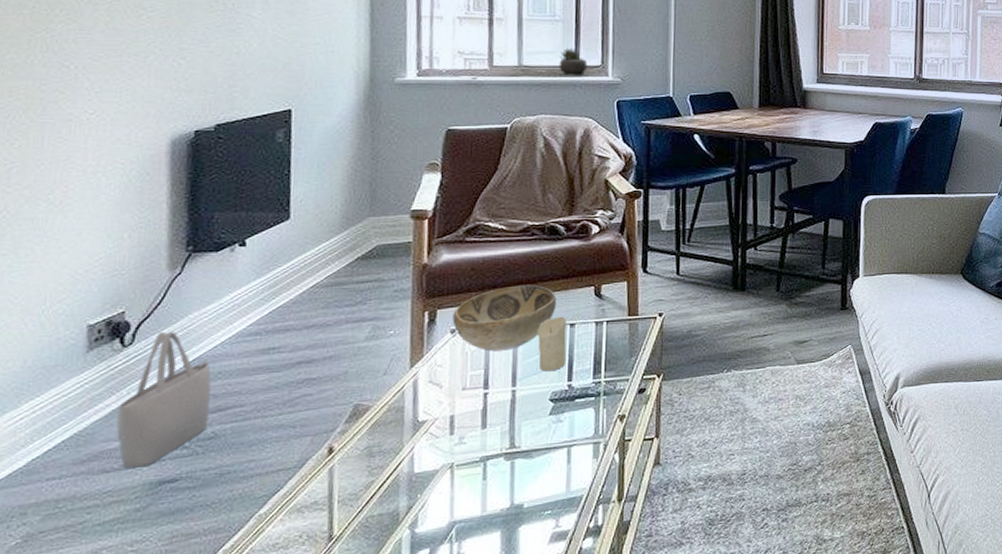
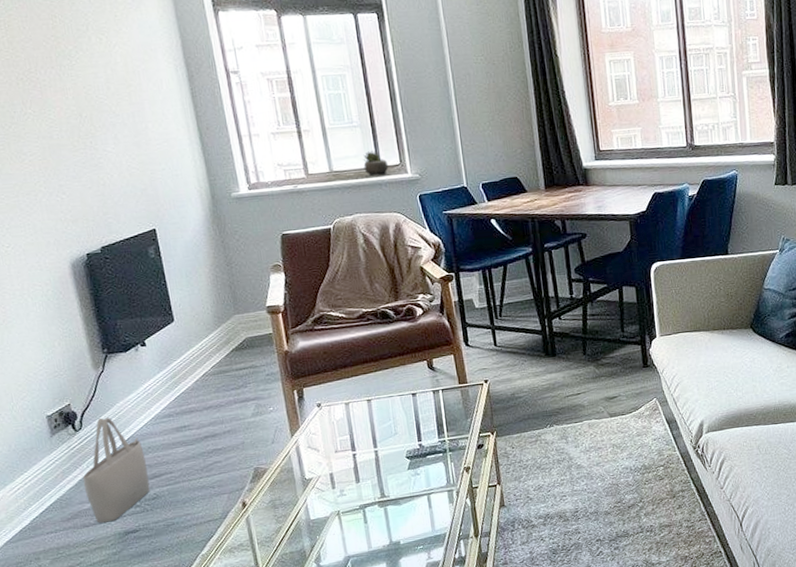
decorative bowl: present [452,285,557,352] -> none [316,362,399,420]
candle: present [538,316,567,372] -> none [386,387,414,434]

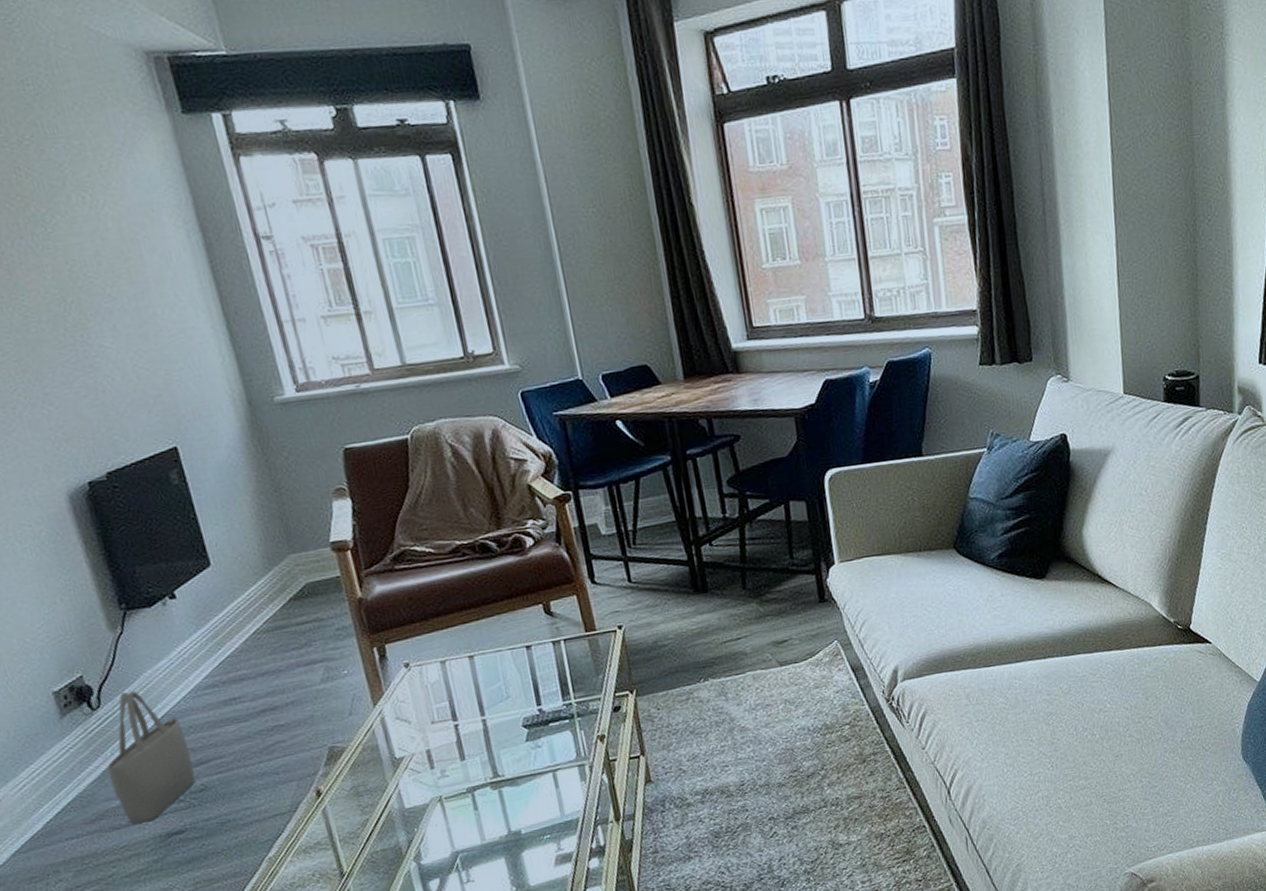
succulent plant: present [363,150,392,177] -> none [444,335,484,371]

